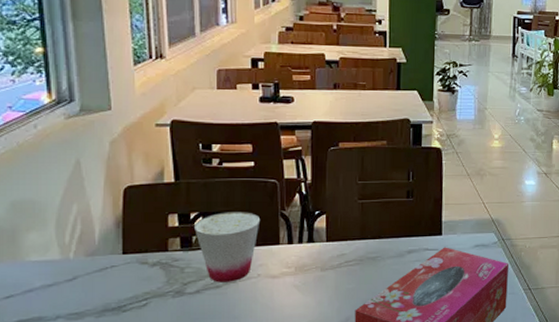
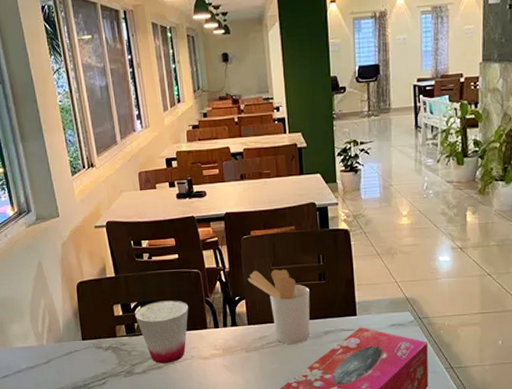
utensil holder: none [330,184,396,263] -> present [247,269,310,344]

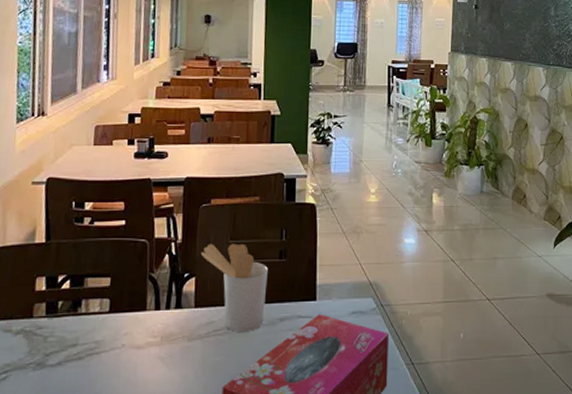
cup: present [135,300,189,364] -> none [61,274,129,353]

